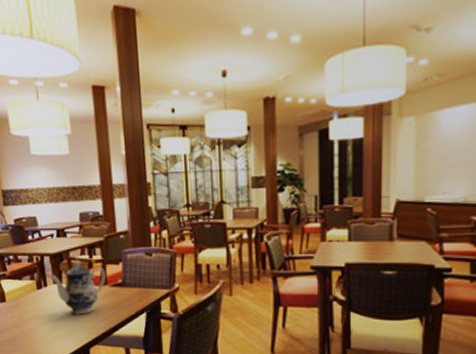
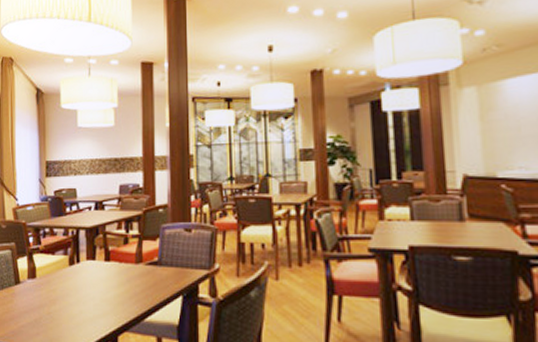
teapot: present [49,260,106,315] -> none [83,234,141,296]

